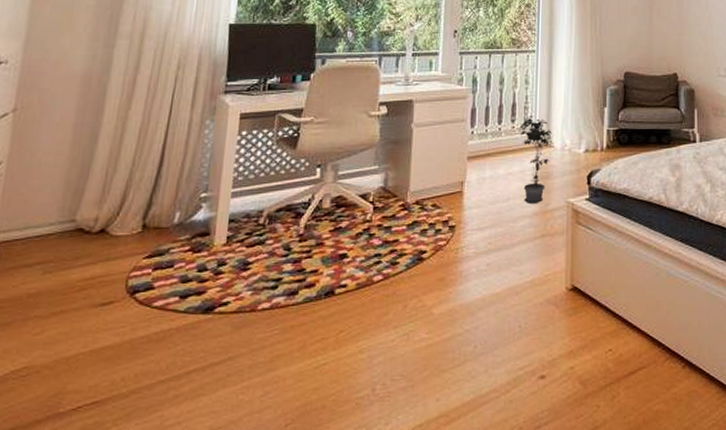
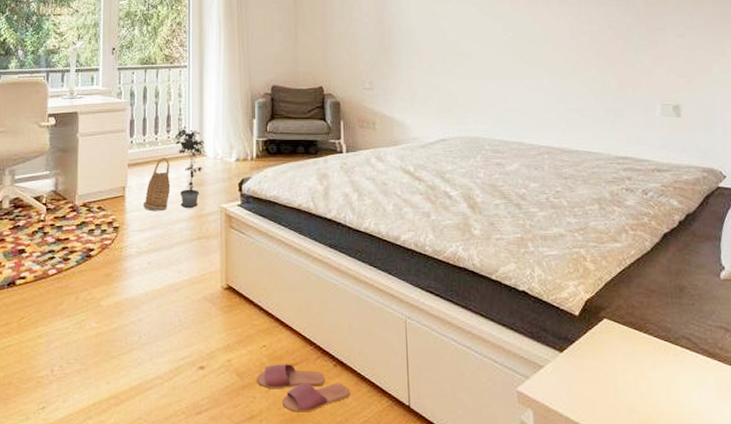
basket: none [484,149,514,208] -> present [144,158,171,212]
slippers: none [601,368,699,420] -> present [257,364,351,412]

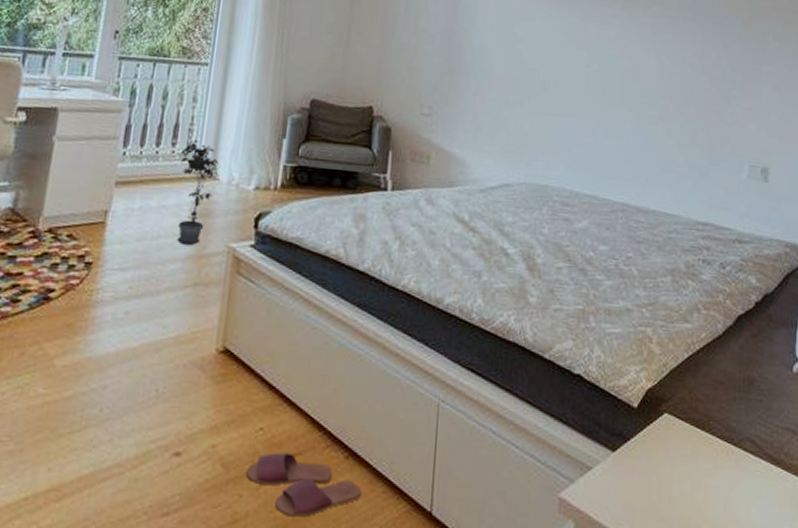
basket: present [144,158,171,212] -> none [129,177,170,247]

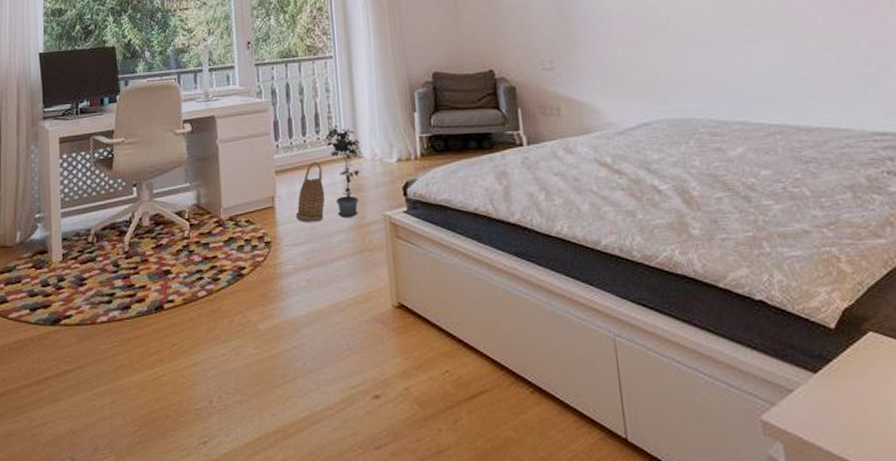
basket: none [129,177,170,247] -> present [296,162,326,223]
slippers: present [246,453,362,517] -> none [441,391,554,447]

